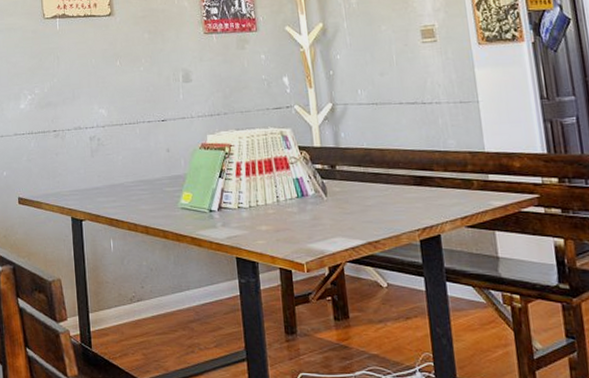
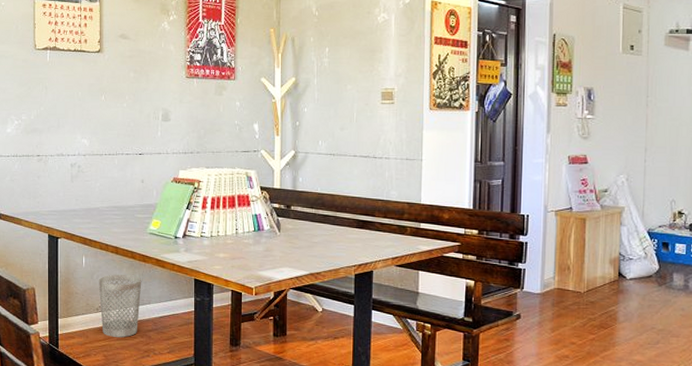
wastebasket: none [129,258,179,331] -> present [98,274,142,338]

